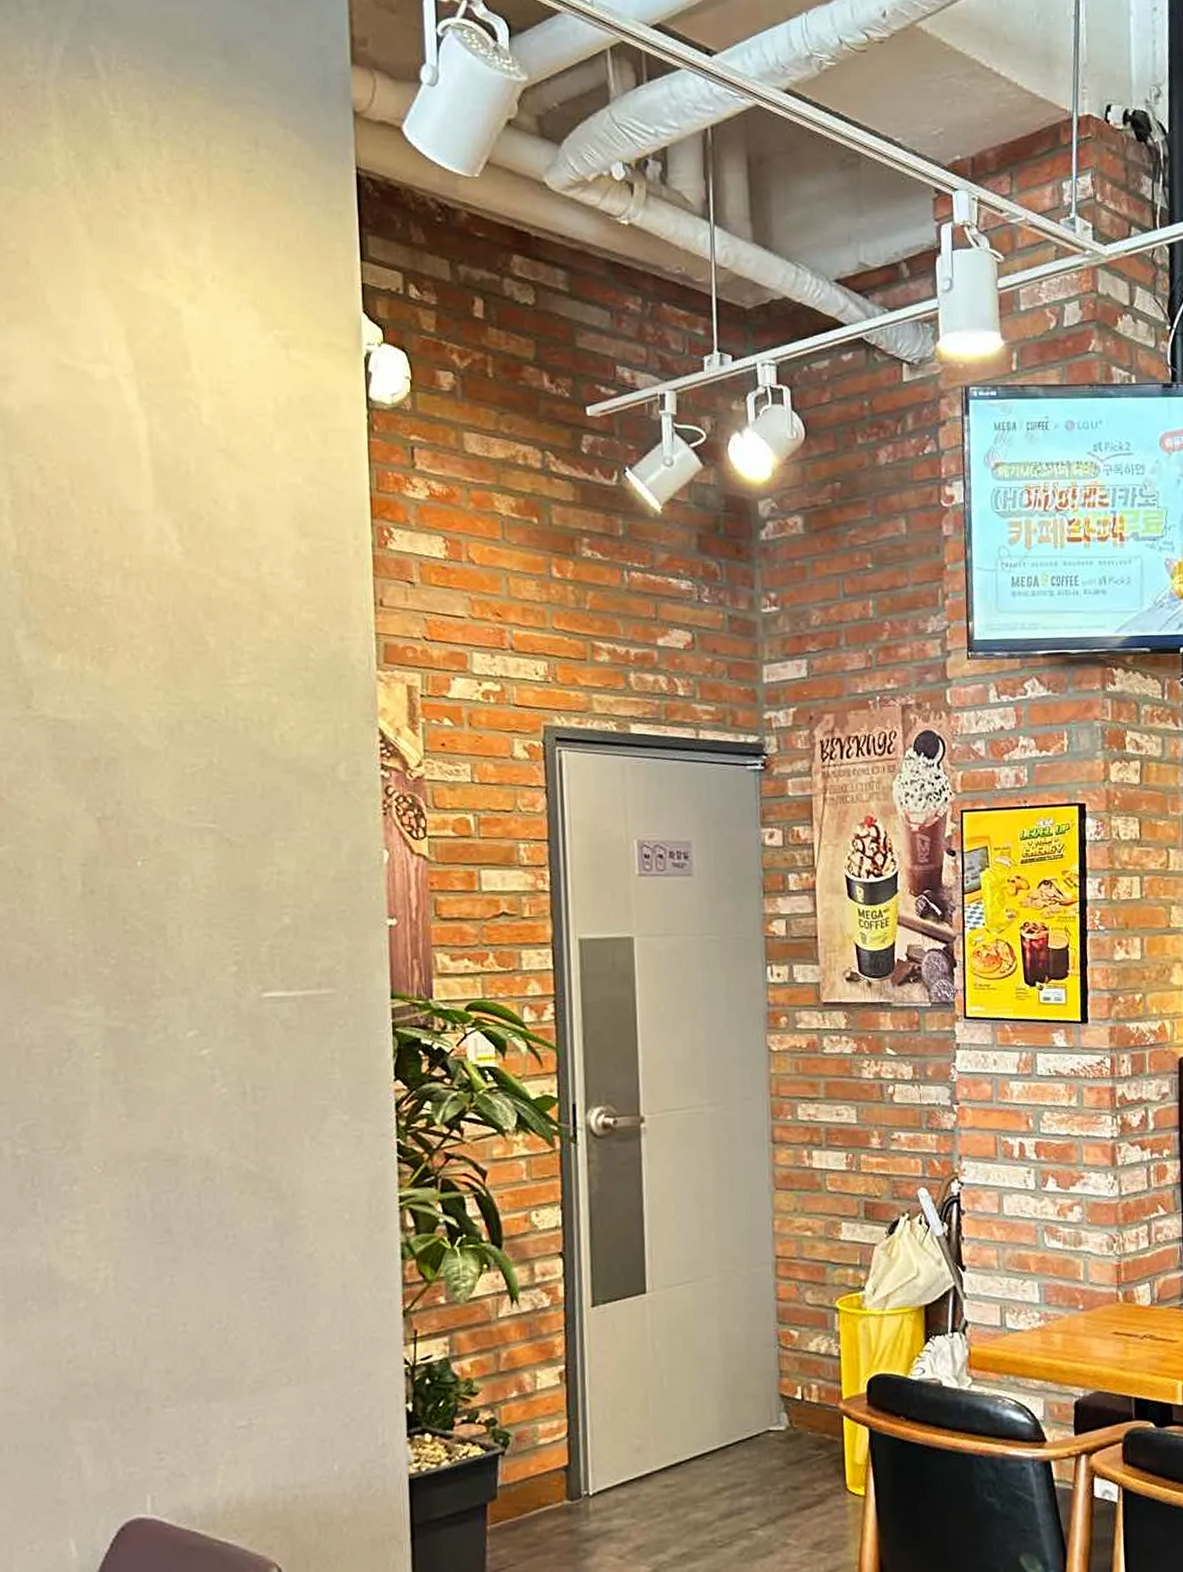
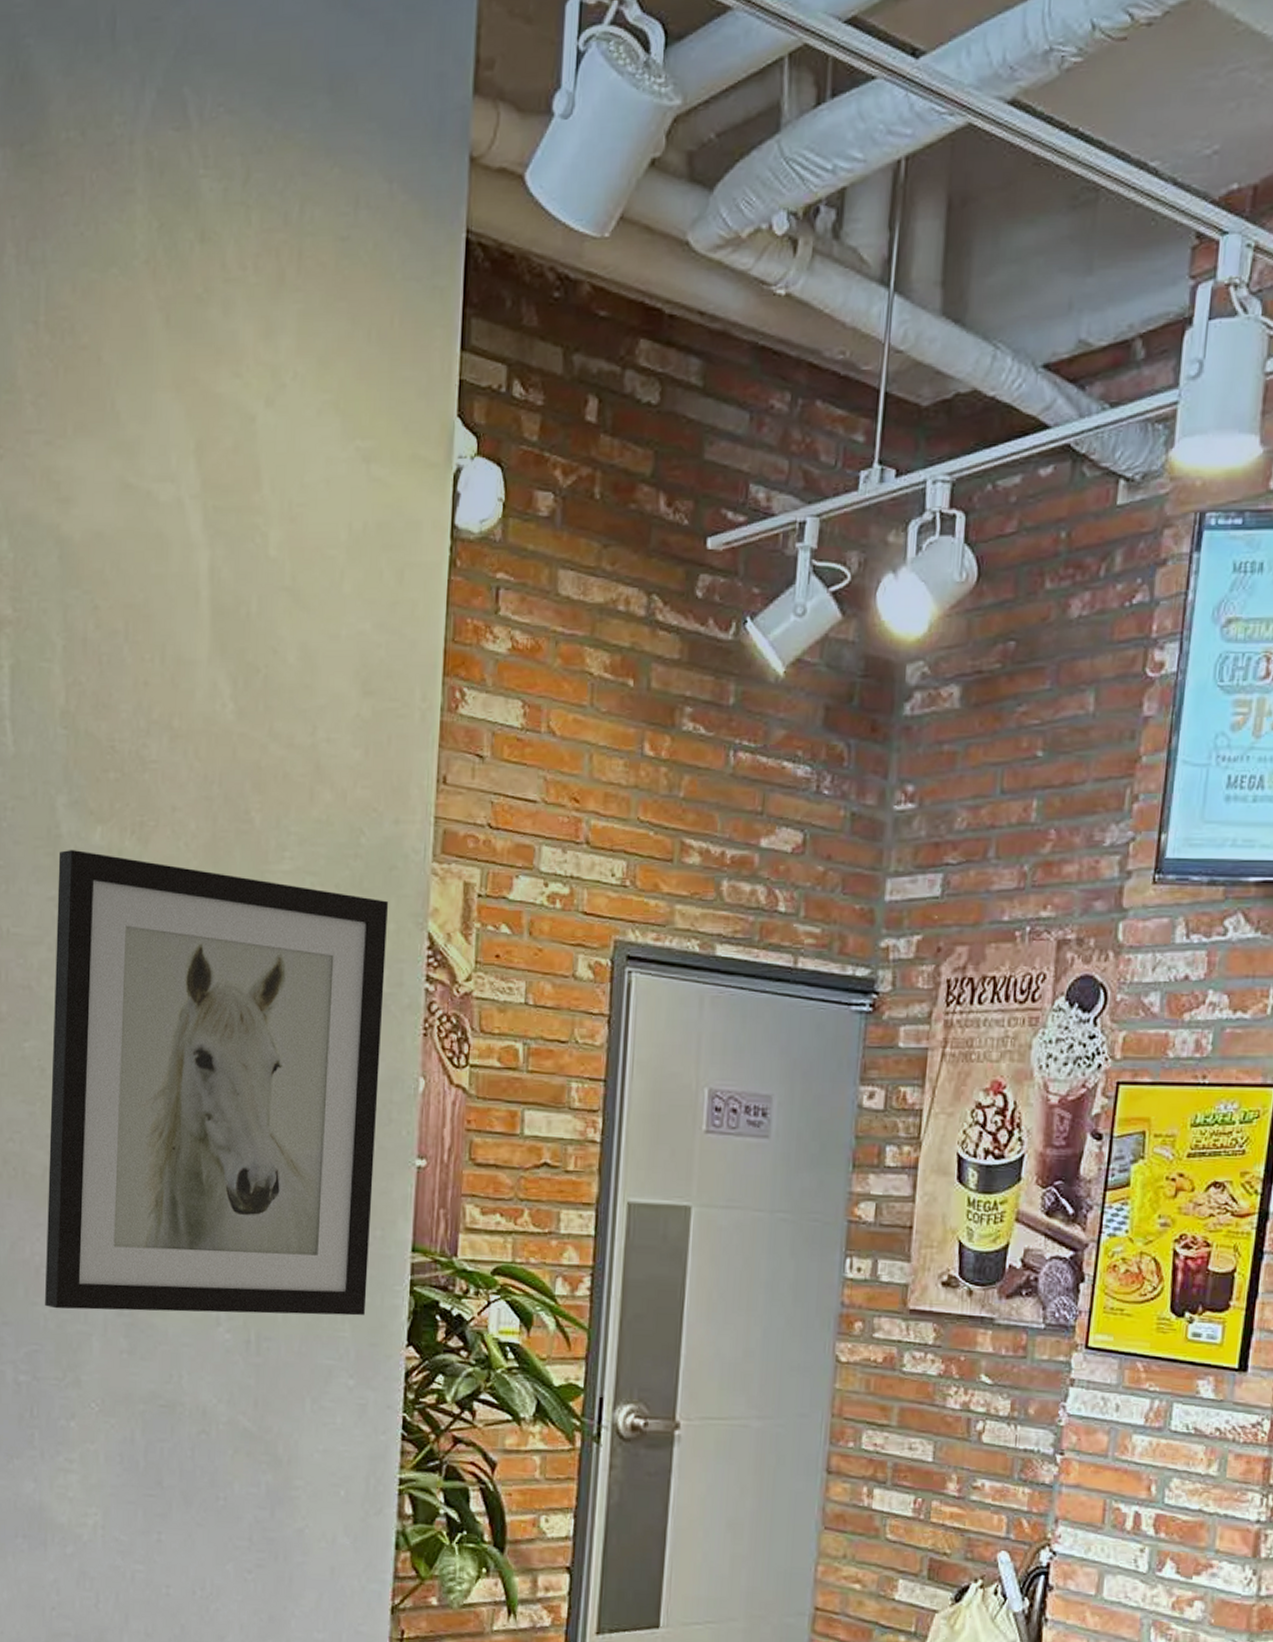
wall art: none [21,675,354,1085] -> present [45,850,389,1316]

